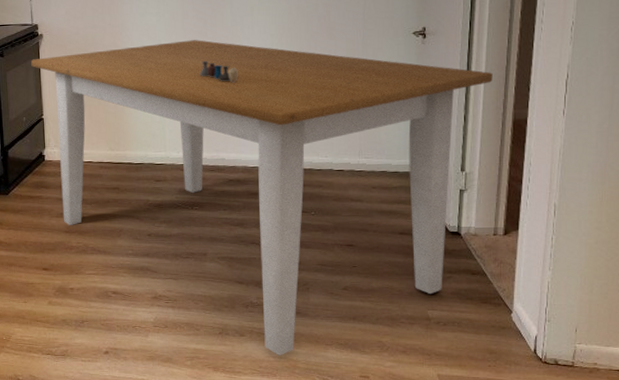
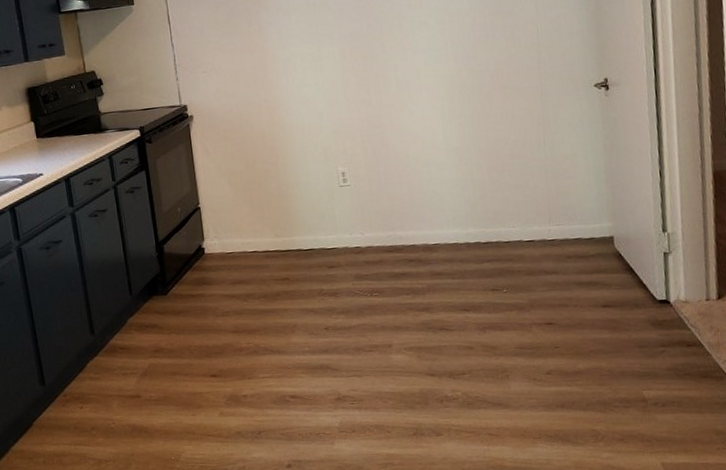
table: present [31,40,493,356] -> none [182,109,686,456]
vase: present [199,61,239,83] -> none [367,132,410,154]

